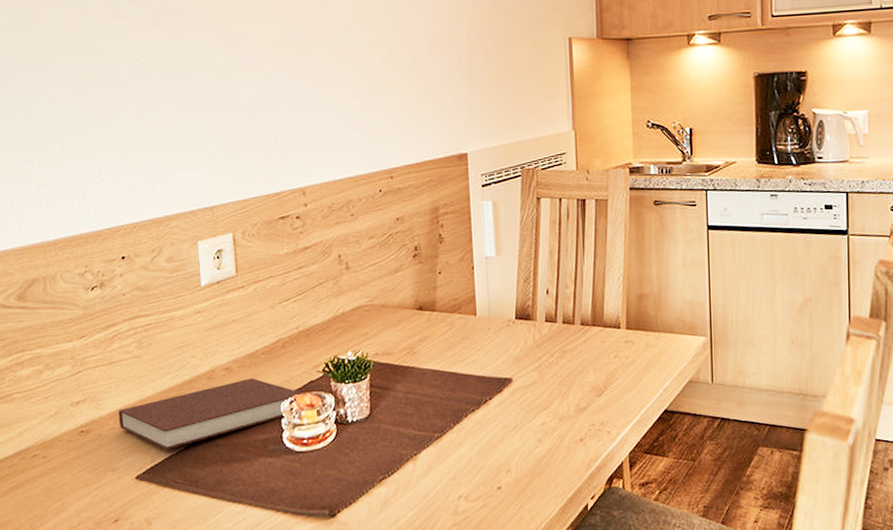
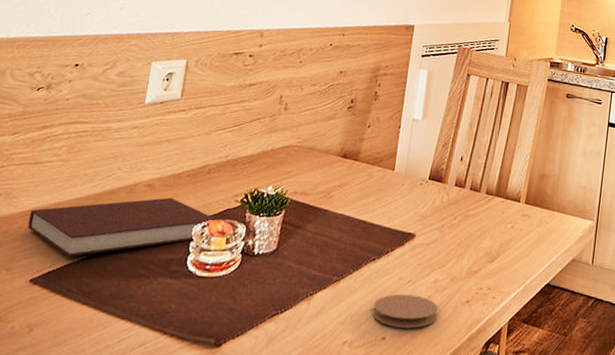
coaster: none [482,441,551,476] -> present [372,294,438,329]

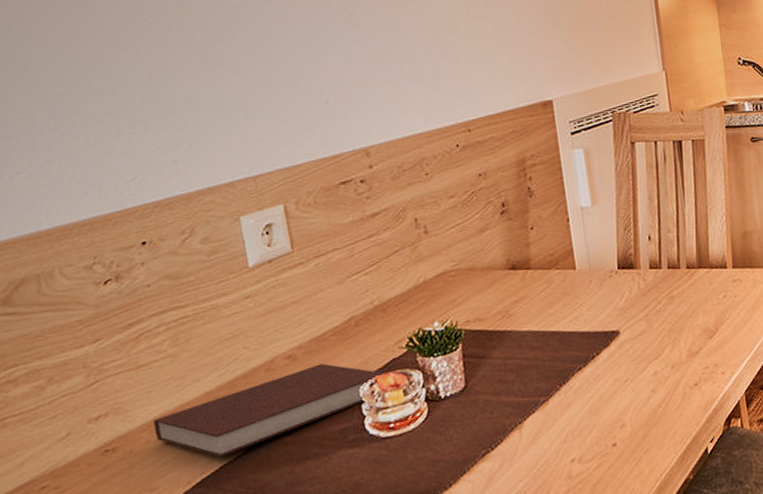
coaster: present [372,294,438,329] -> none [593,392,667,431]

